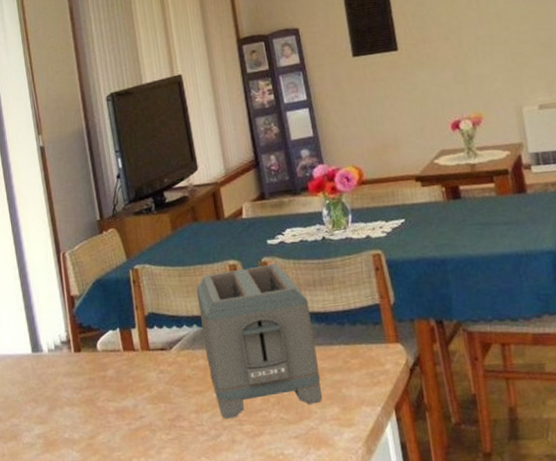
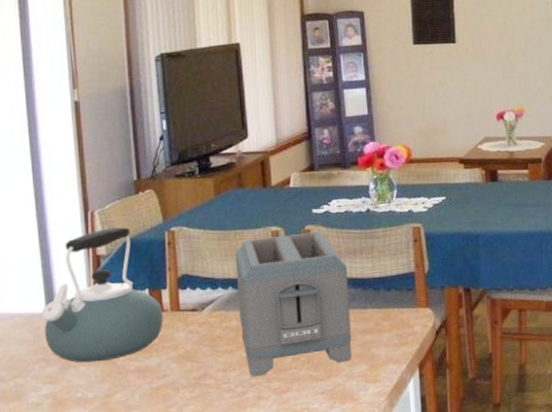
kettle: none [27,267,136,404] -> present [41,227,163,363]

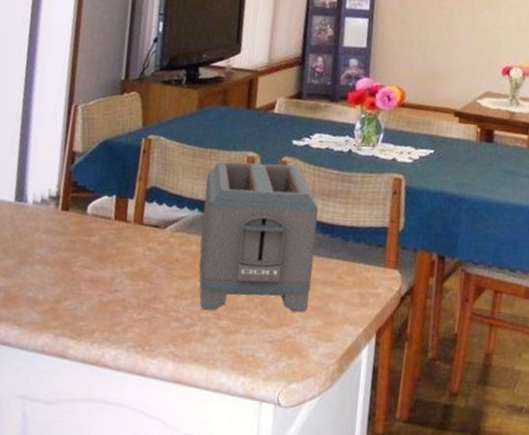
kettle: present [41,227,163,363] -> none [8,125,126,264]

